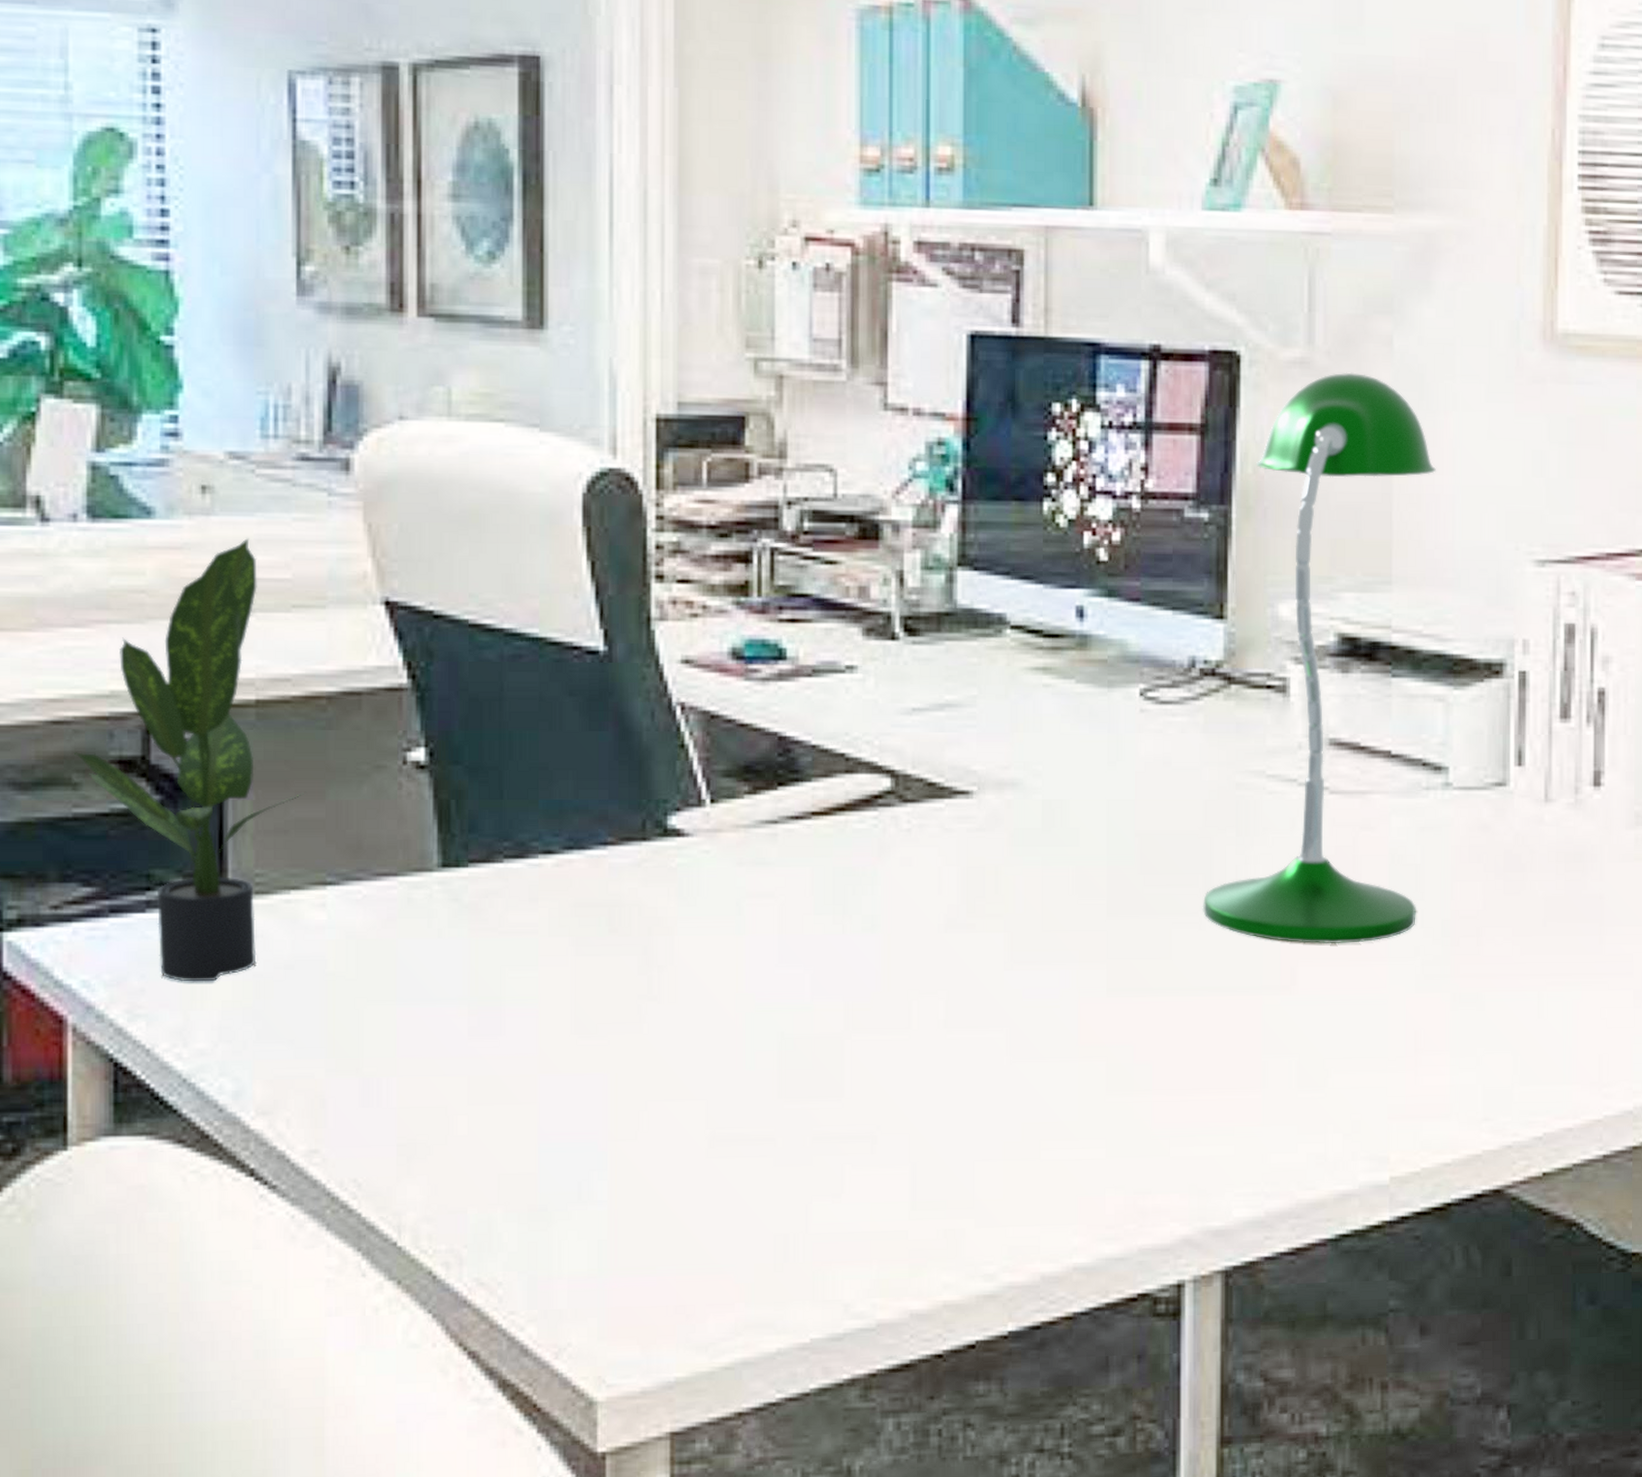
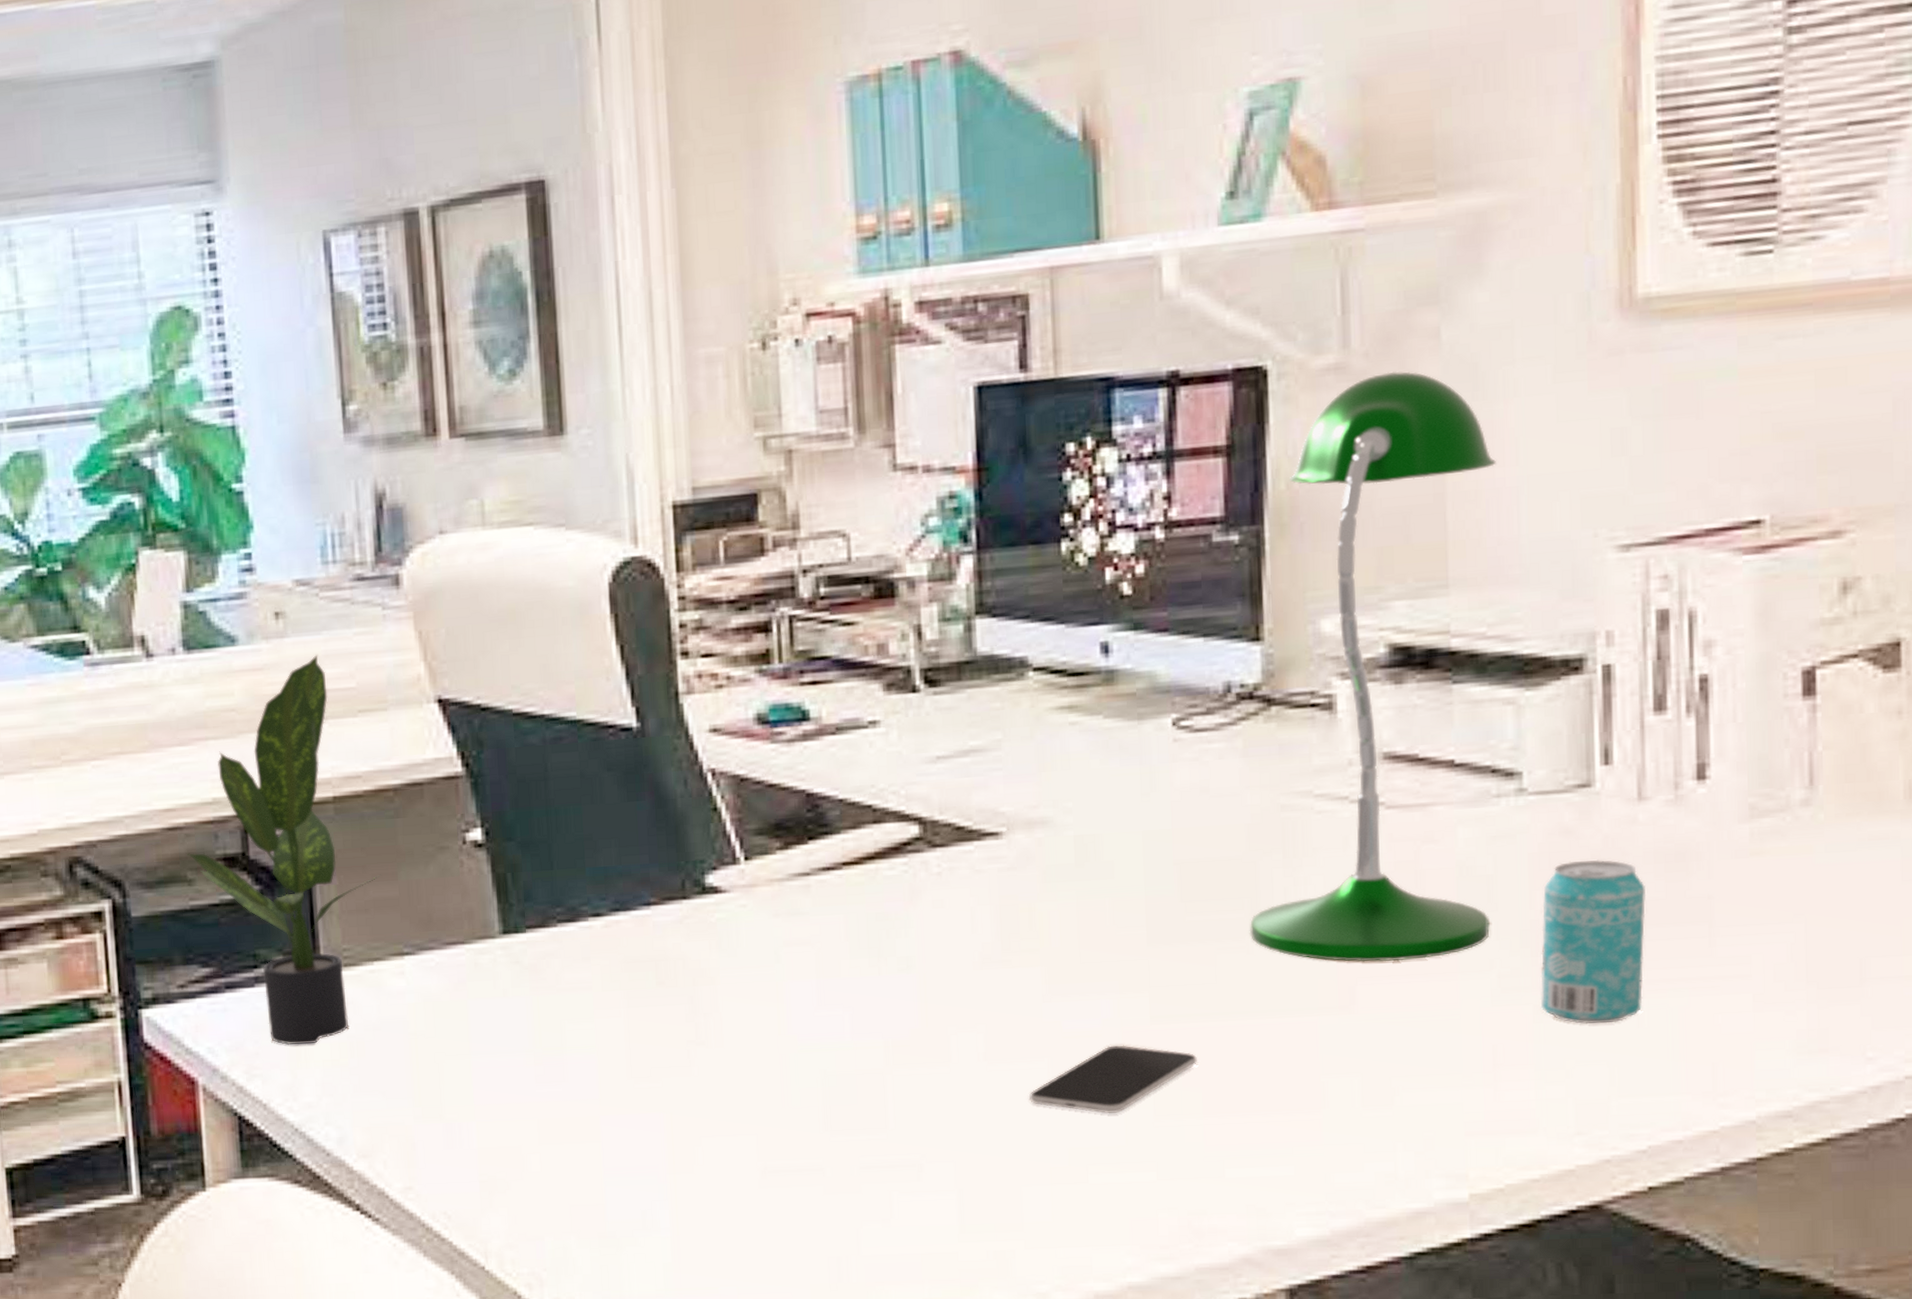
smartphone: none [986,1017,1149,1088] -> present [1028,1045,1197,1114]
beverage can: none [1457,855,1548,1014] -> present [1540,859,1646,1024]

